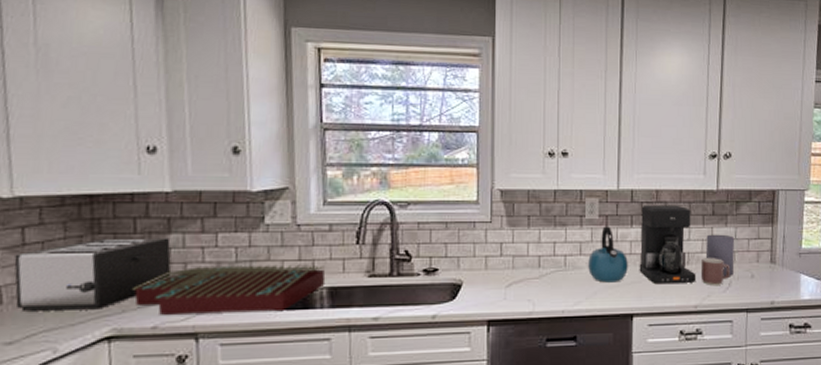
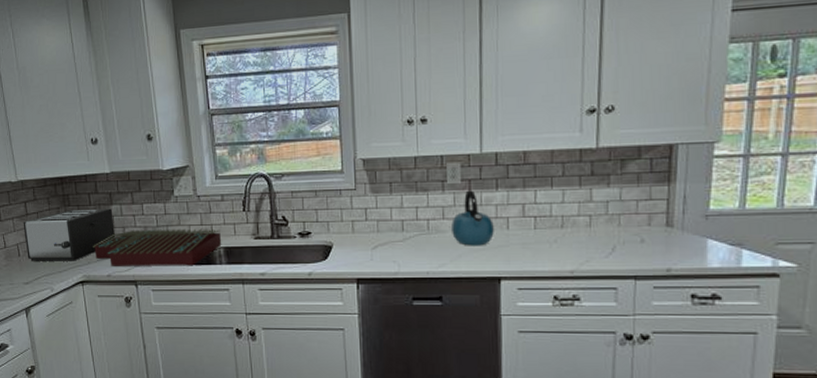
coffee maker: present [639,204,697,283] -> none [506,166,573,247]
mug: present [700,258,730,285] -> none [577,221,613,250]
canister: present [705,234,735,276] -> none [583,195,620,241]

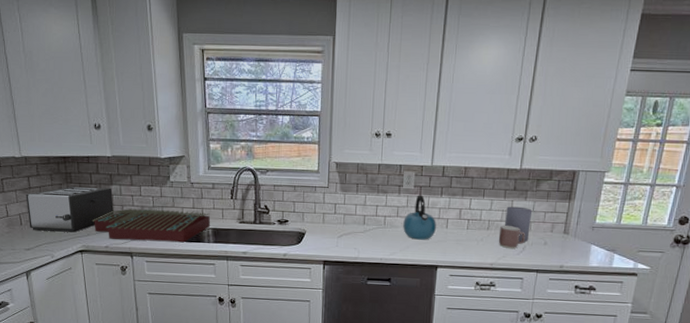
mug: none [577,221,613,250] -> present [498,225,525,248]
canister: none [583,195,620,241] -> present [504,206,533,242]

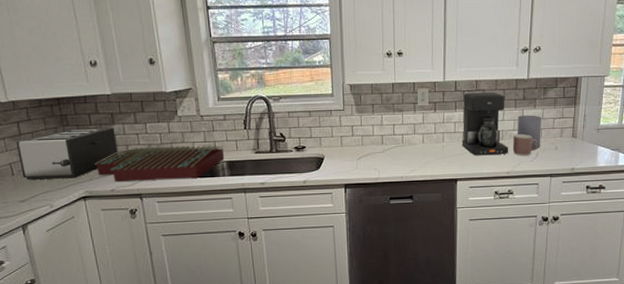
kettle: present [402,195,436,240] -> none [420,110,453,155]
coffee maker: none [445,179,495,245] -> present [462,92,509,155]

